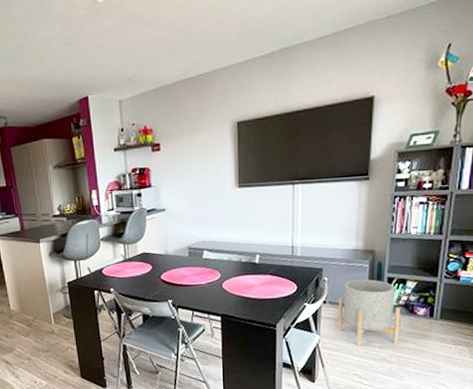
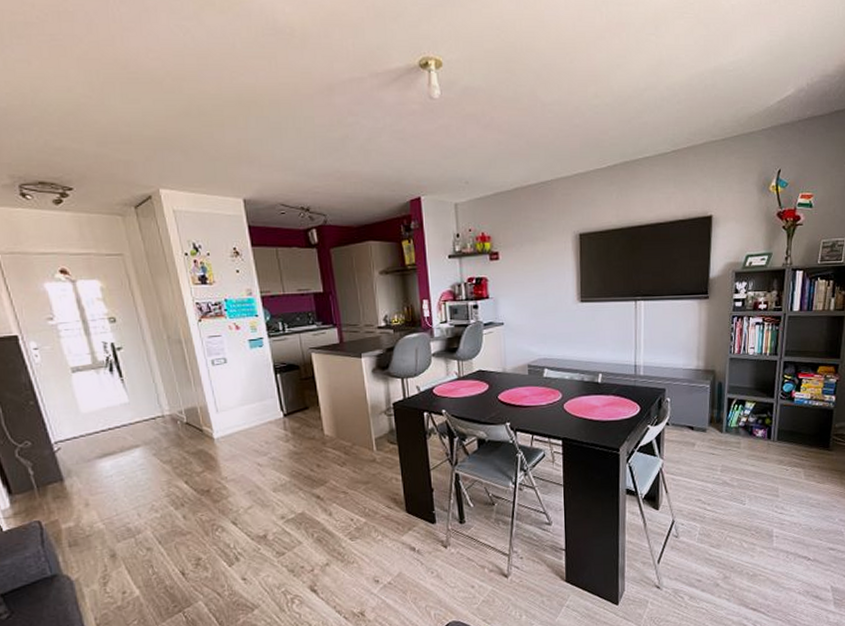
planter: present [338,279,400,346] -> none [680,400,740,470]

